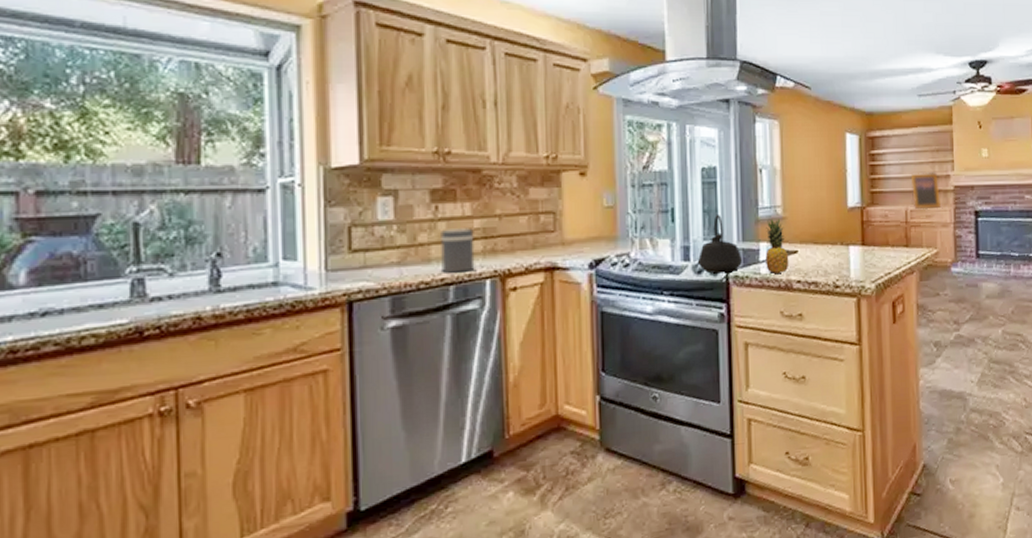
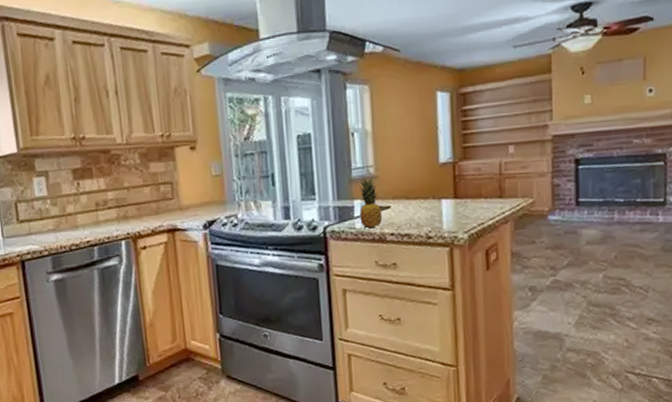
cylinder: present [441,228,475,273] -> none [83,199,112,237]
kettle: present [697,214,743,274] -> none [297,176,339,230]
picture frame: present [910,172,940,210] -> none [505,123,537,161]

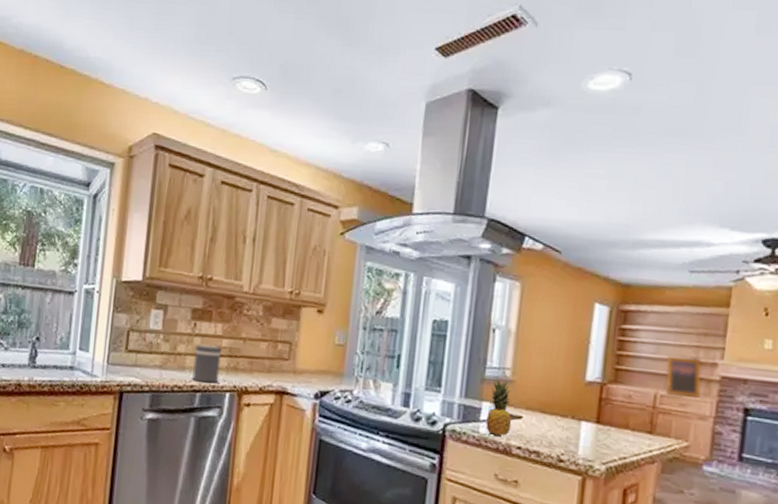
cylinder: none [83,199,112,237] -> present [192,344,222,384]
picture frame: none [505,123,537,161] -> present [666,356,701,399]

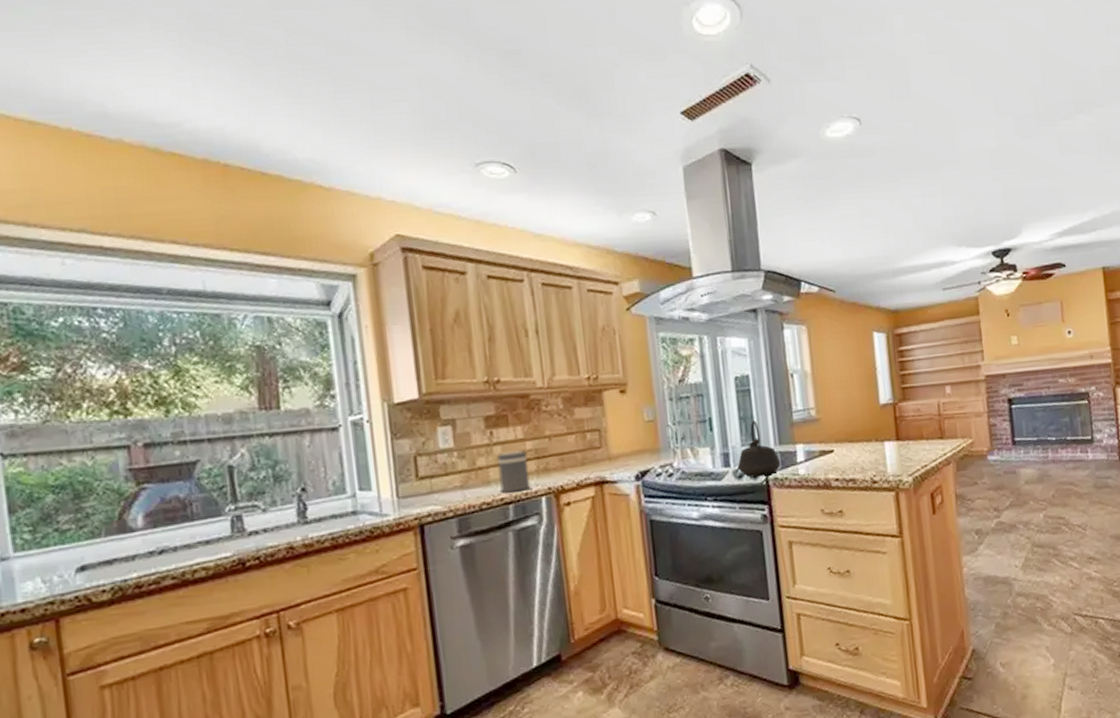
kettle: none [416,366,463,427] -> present [737,420,781,478]
fruit: present [485,380,512,436] -> none [801,420,827,474]
picture frame: present [666,356,701,399] -> none [940,364,973,402]

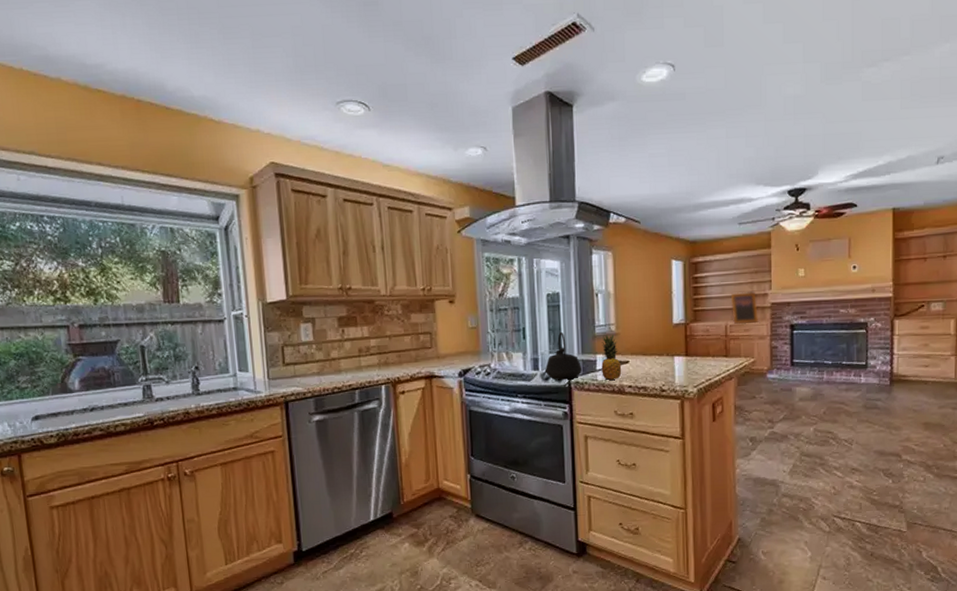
cylinder: present [497,450,531,493] -> none [347,346,373,381]
fruit: none [801,420,827,474] -> present [601,334,622,380]
picture frame: none [940,364,973,402] -> present [730,292,758,325]

